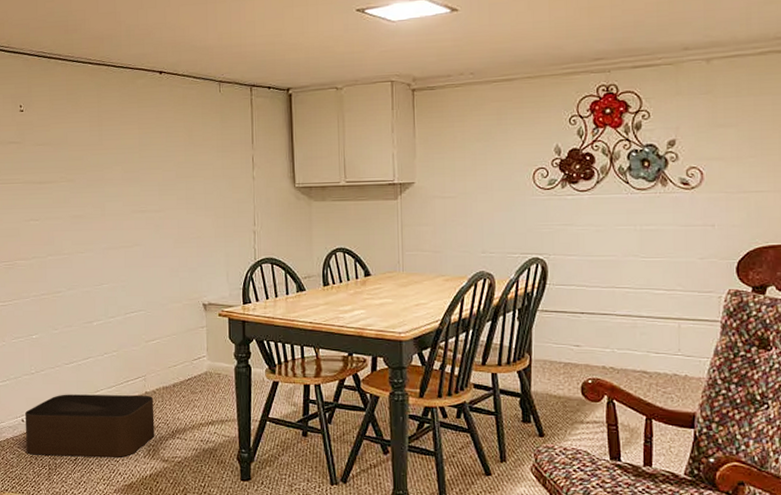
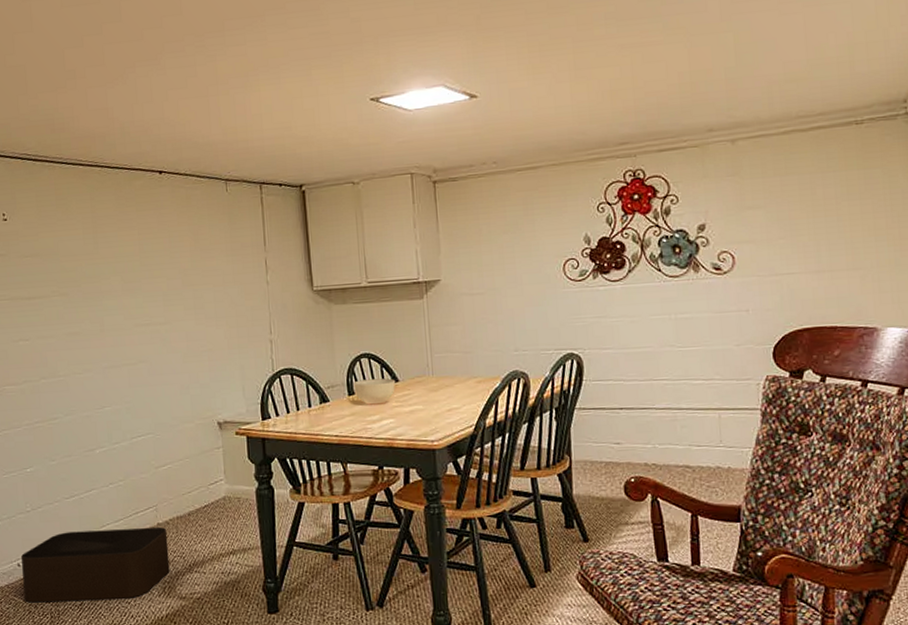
bowl: none [328,272,368,296] -> present [353,378,396,405]

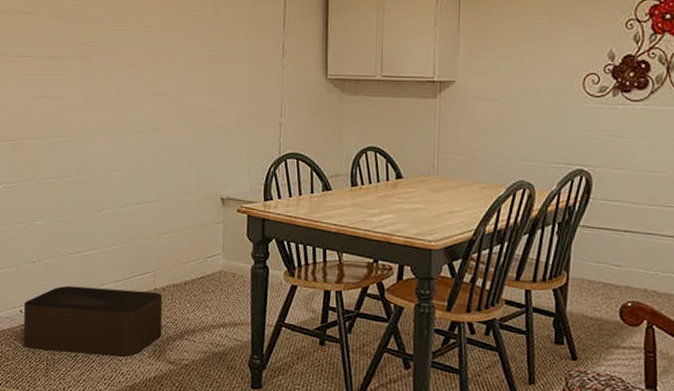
bowl: present [353,378,396,405] -> none [357,172,400,199]

